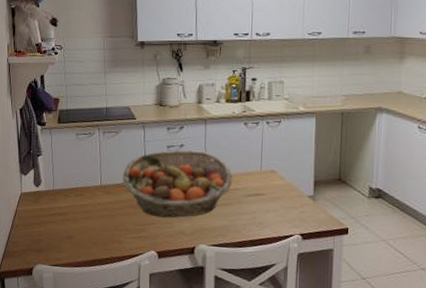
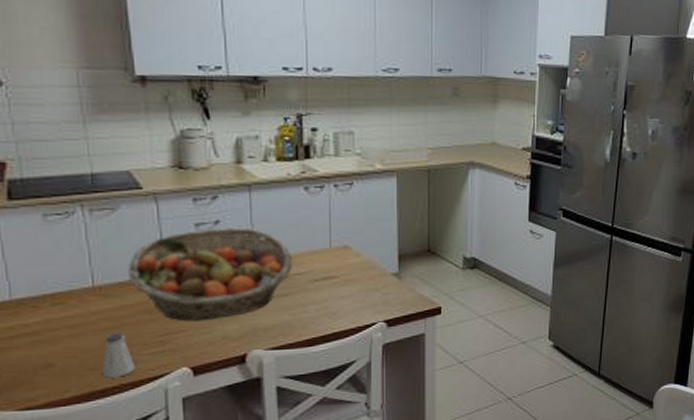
saltshaker: none [100,219,122,252] -> present [101,332,136,378]

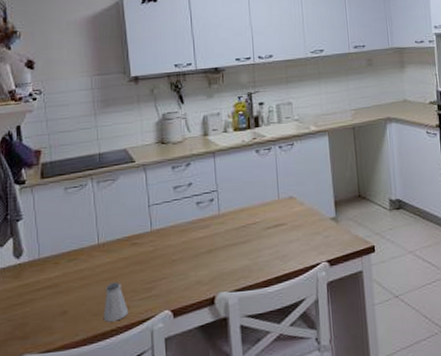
fruit basket: present [128,227,294,322] -> none [124,187,250,270]

